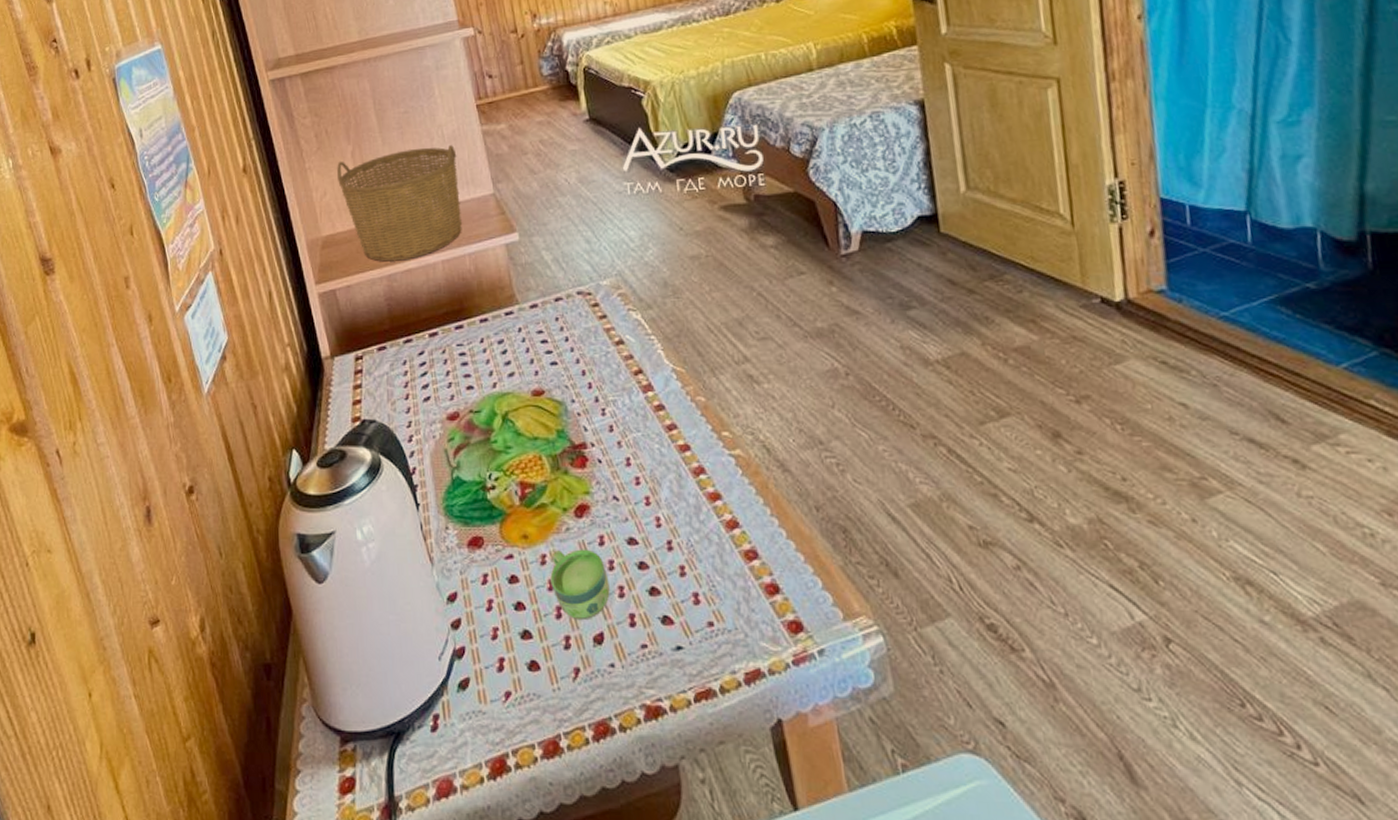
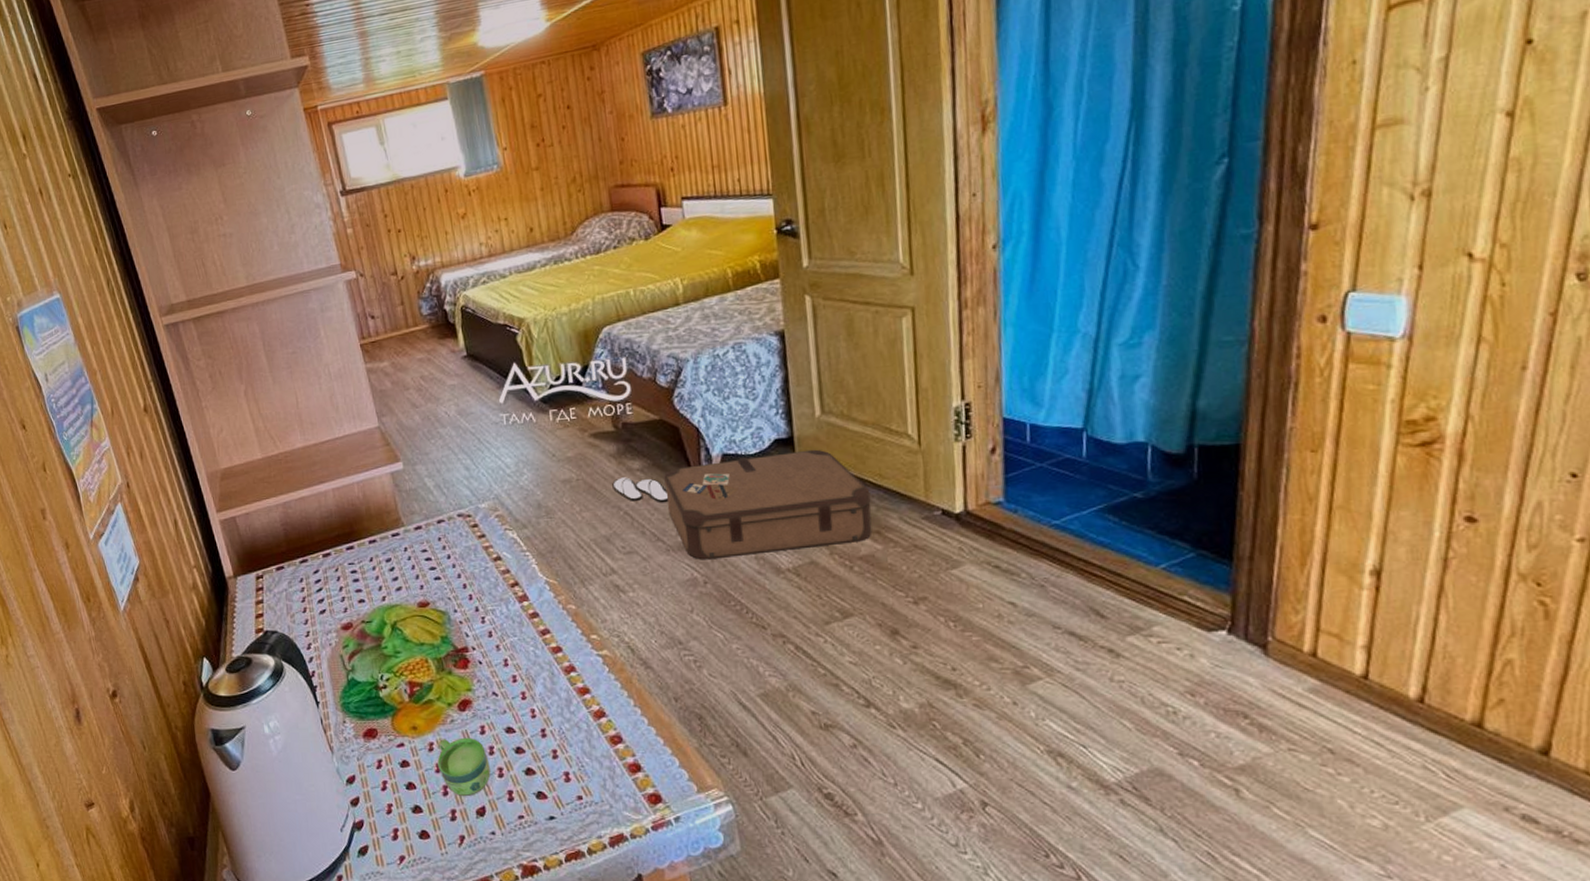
basket: present [337,145,462,262] -> none [231,382,350,491]
slippers: none [744,254,805,283] -> present [612,477,668,502]
suitcase: none [800,228,1027,349] -> present [664,449,872,560]

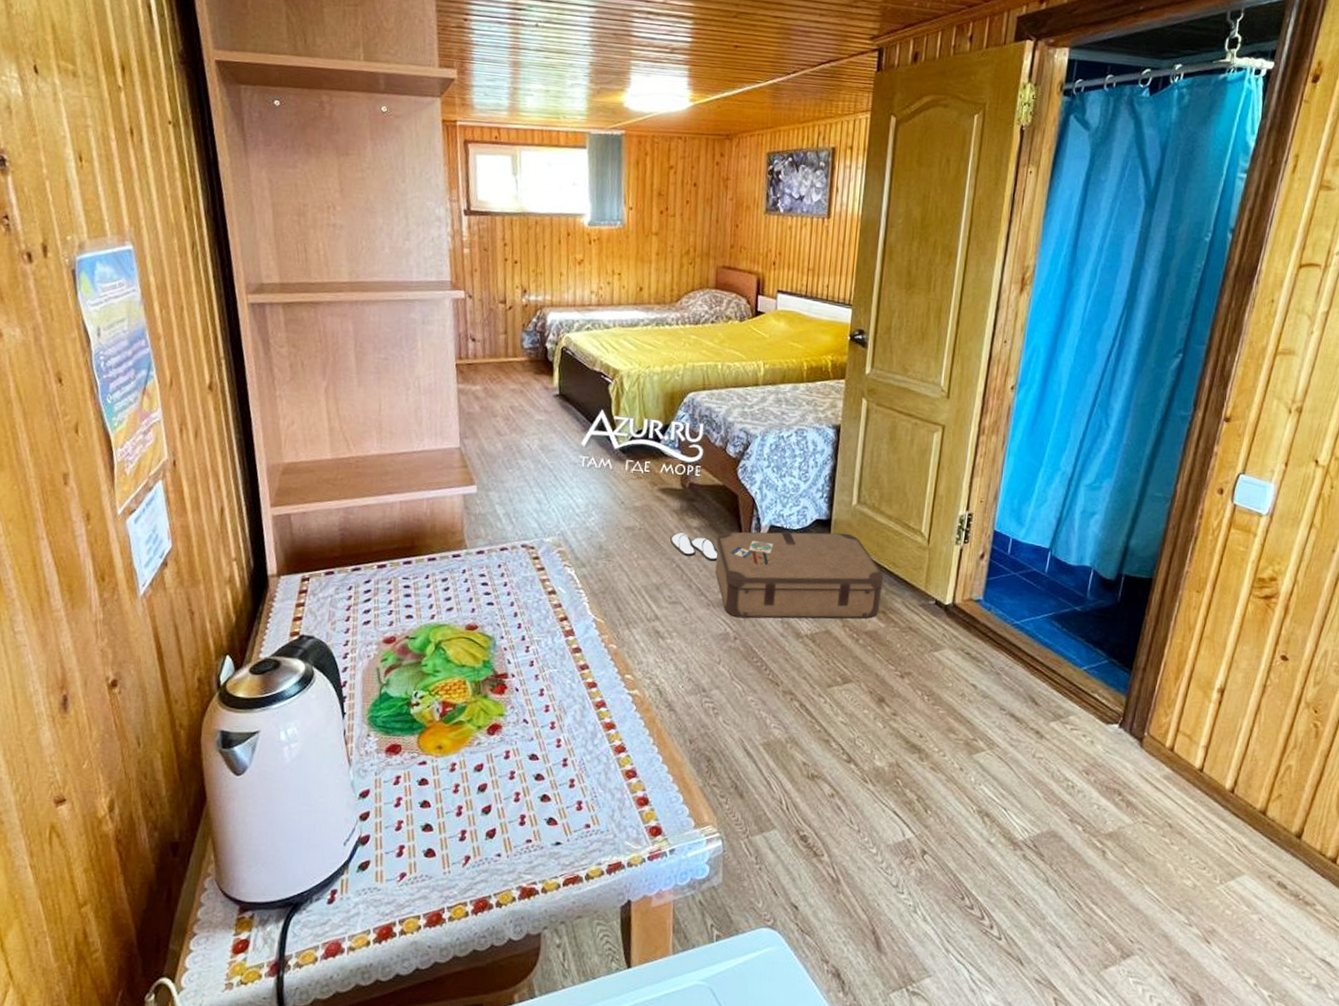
cup: present [437,737,491,797] -> none [456,760,508,819]

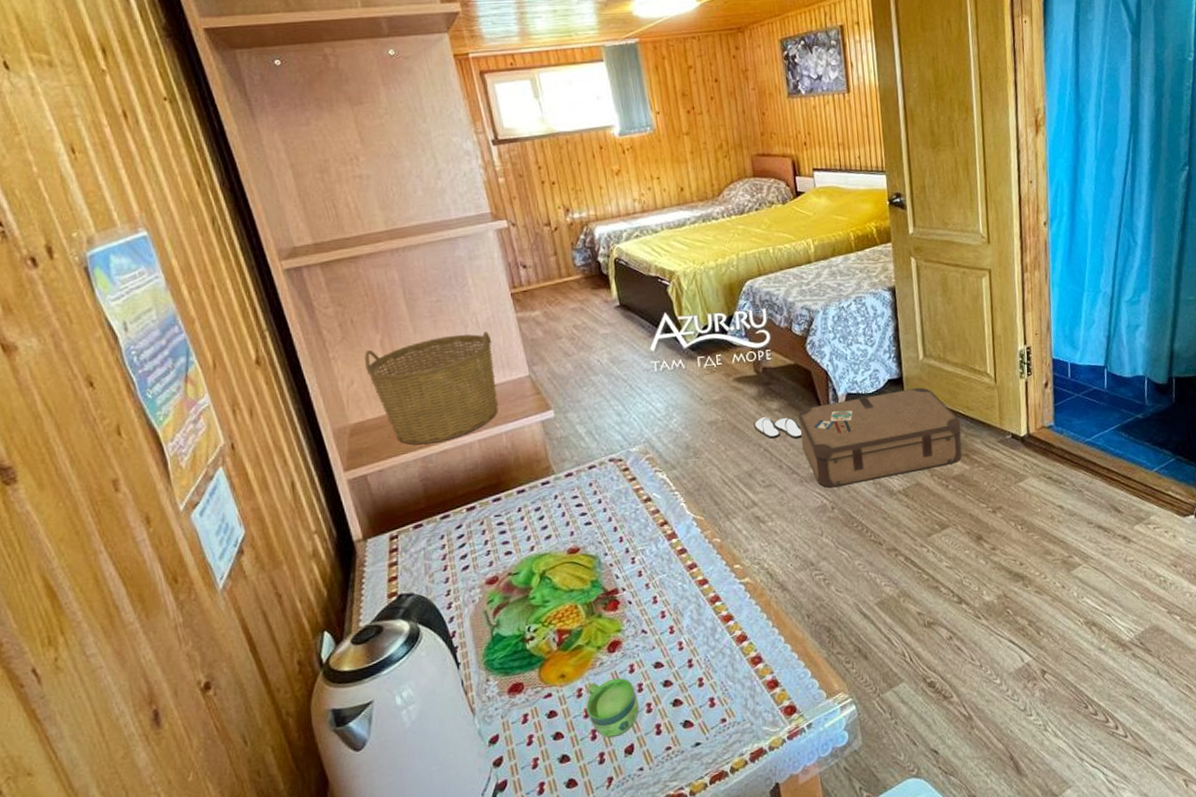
basket: none [307,394,430,496] -> present [365,332,498,445]
cup: none [456,760,508,819] -> present [586,678,639,738]

